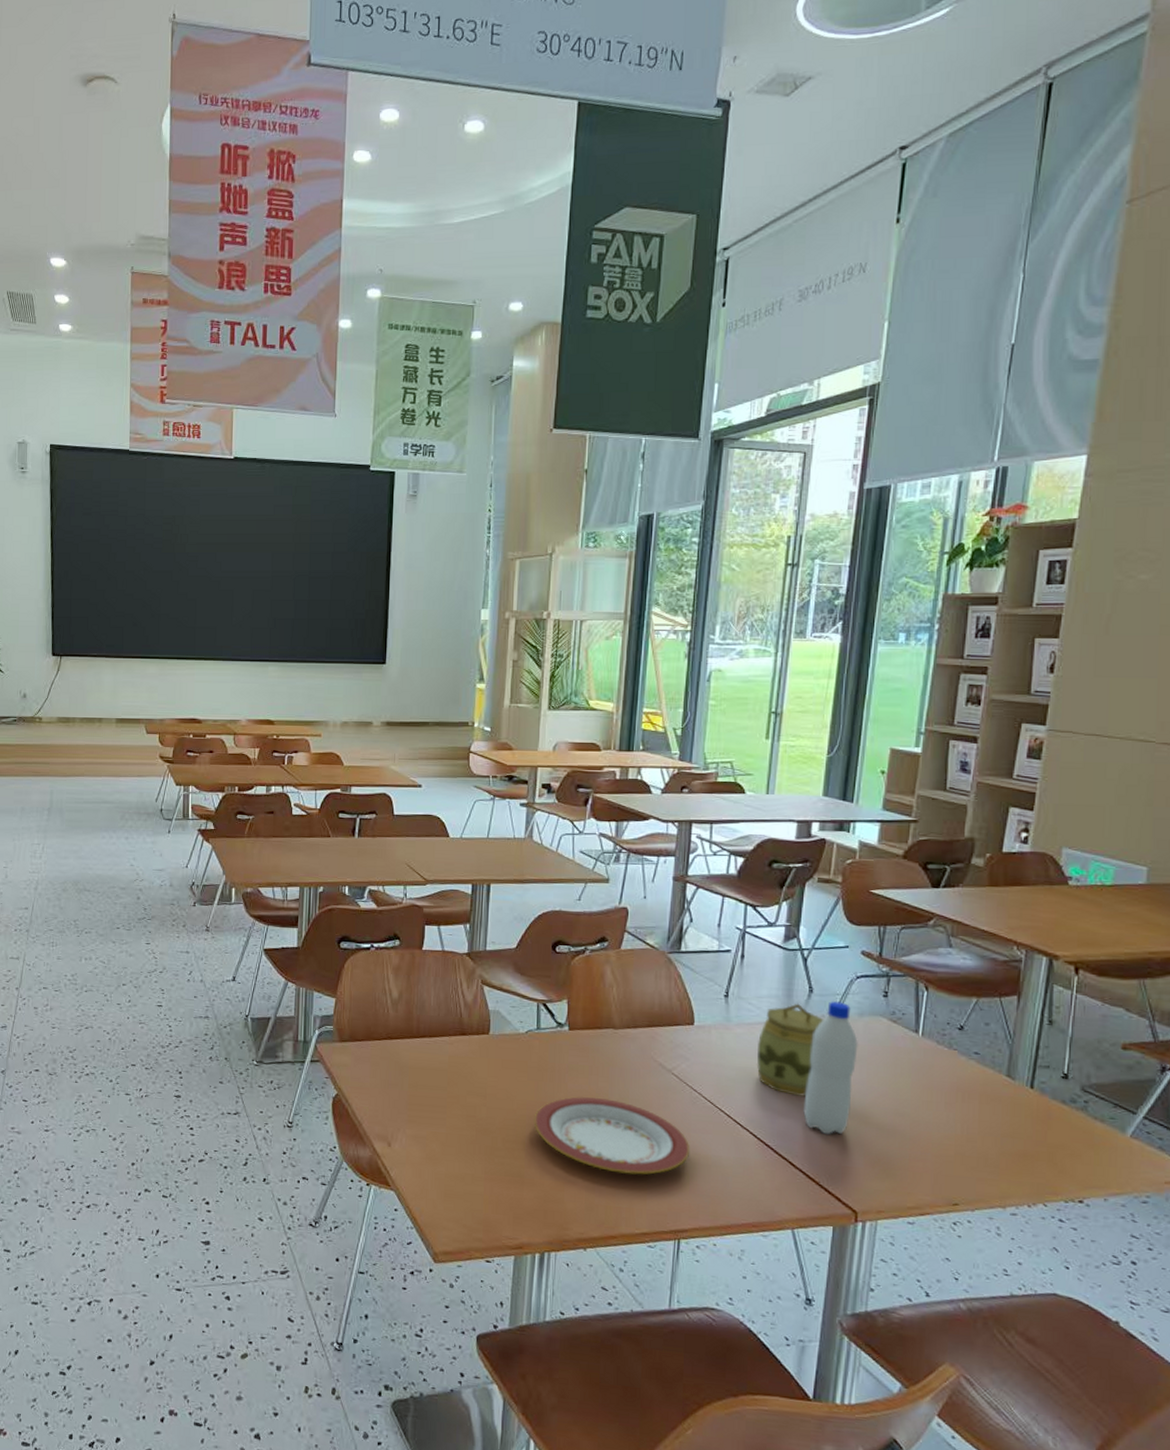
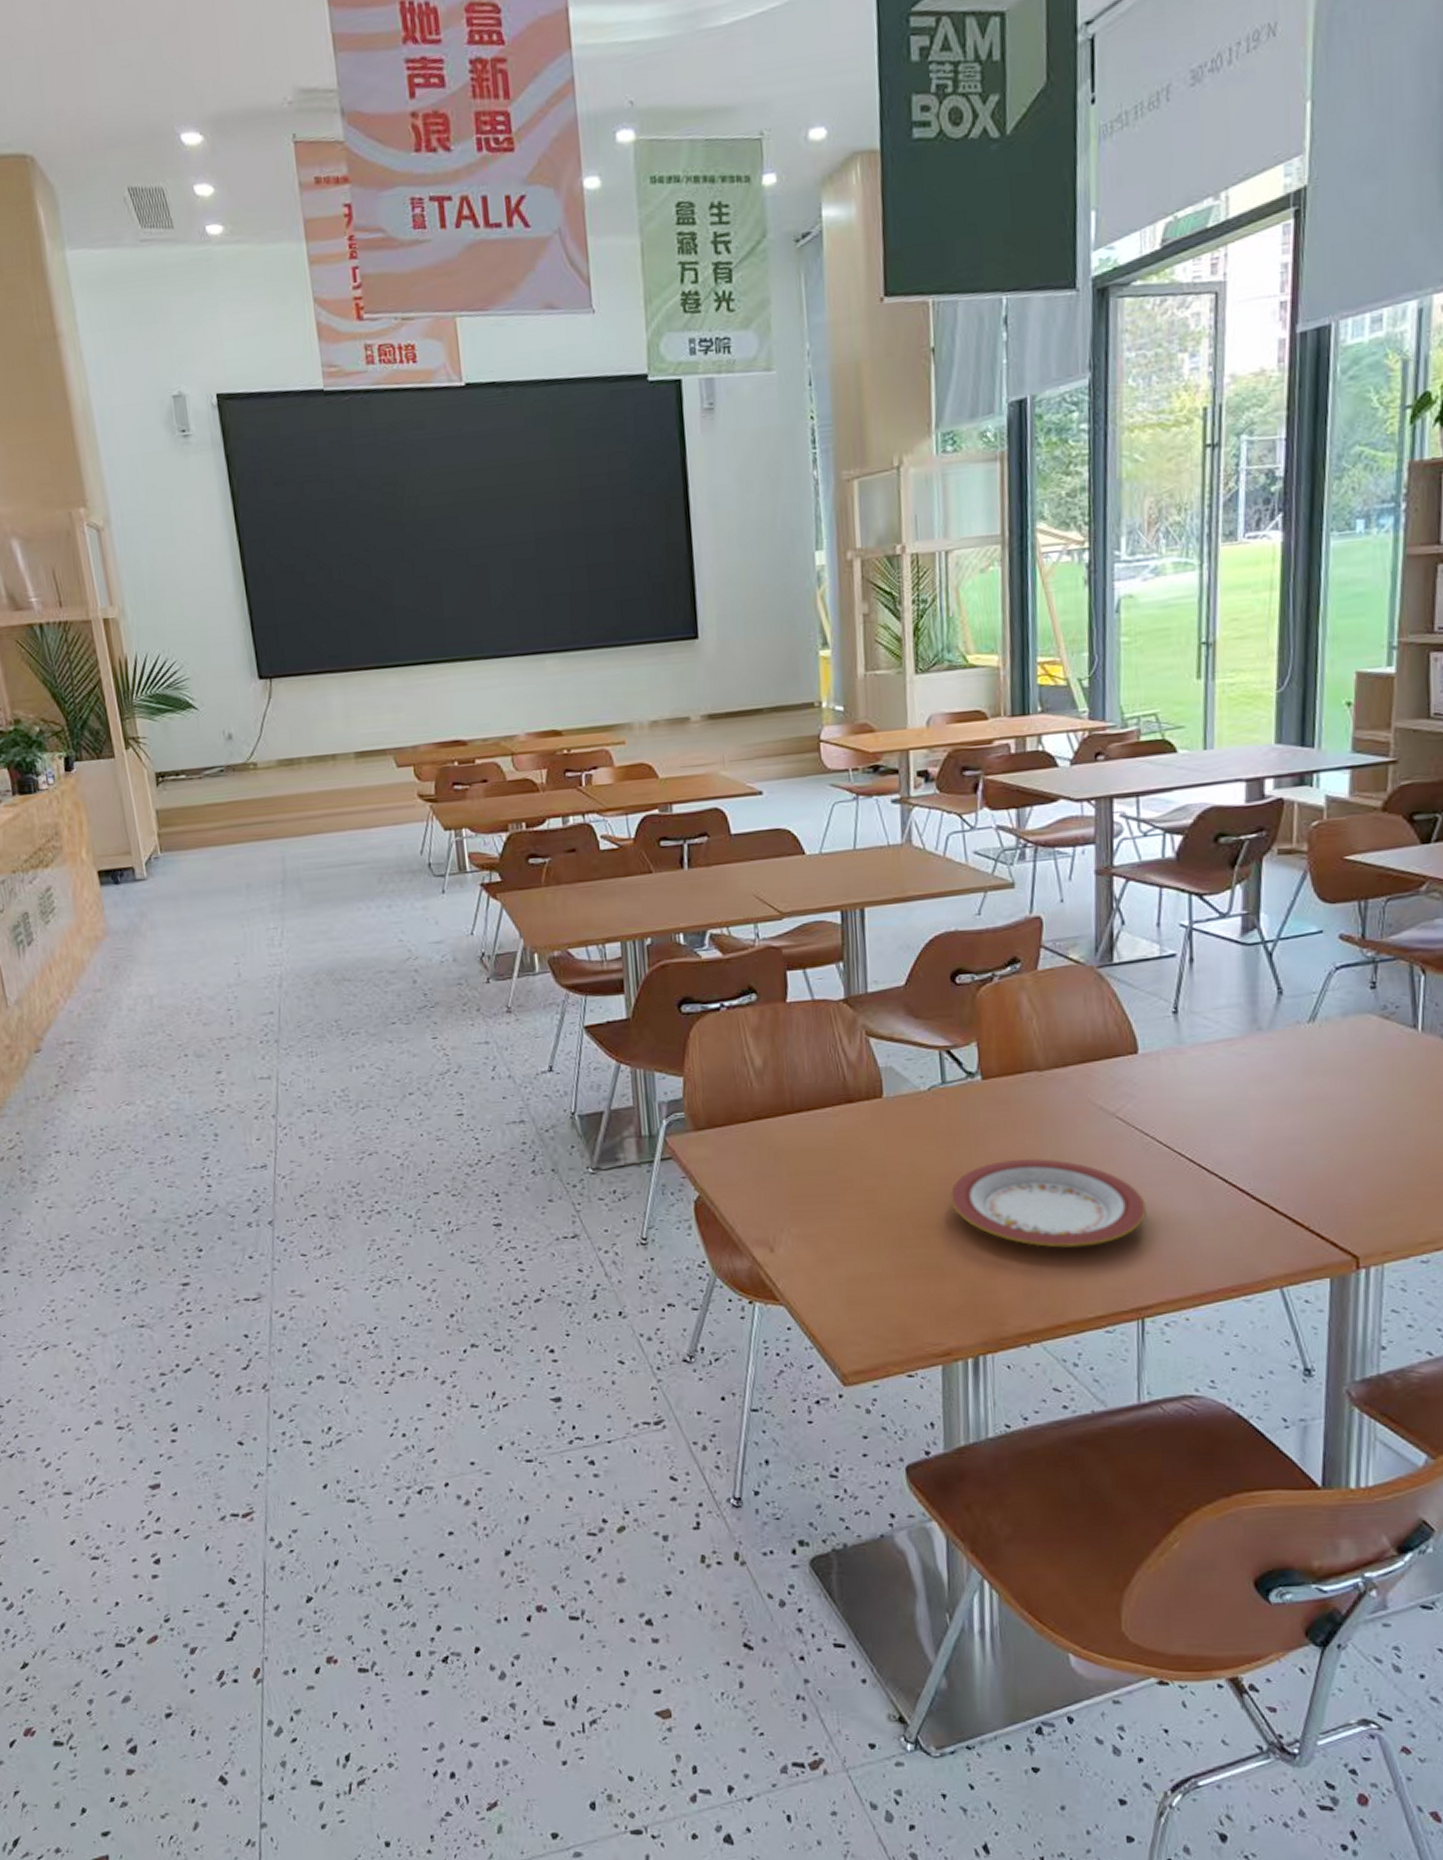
jar: present [757,1003,824,1096] -> none [1219,1010,1299,1125]
water bottle: present [803,1000,858,1135] -> none [1282,1000,1344,1168]

